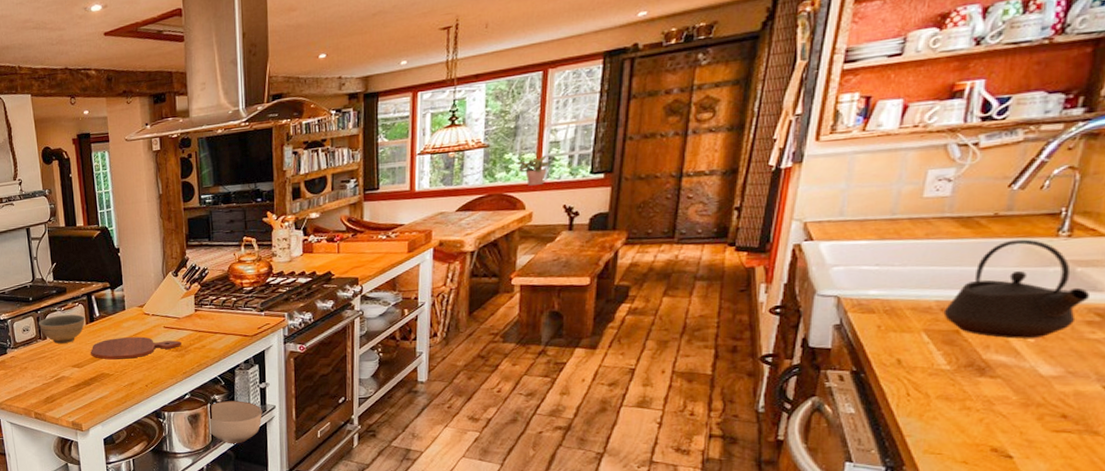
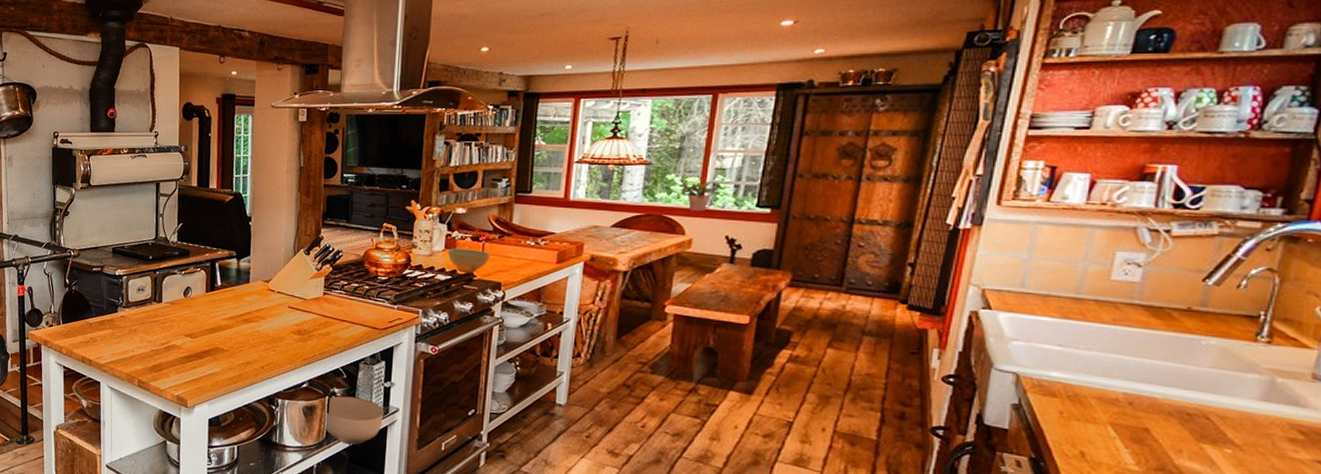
bowl: present [39,314,85,344] -> none [156,279,206,310]
cutting board: present [91,336,182,360] -> none [207,311,305,336]
bowl: none [305,250,346,274] -> present [447,248,490,274]
kettle: present [943,239,1091,339] -> none [1131,338,1293,449]

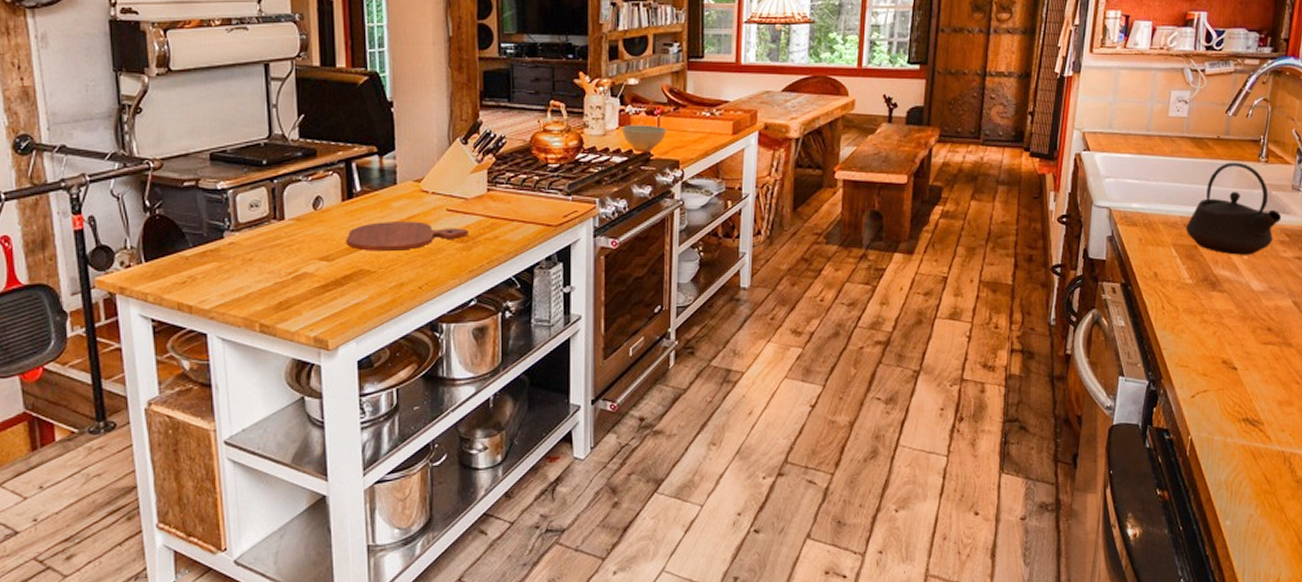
cutting board: none [207,311,305,336] -> present [346,221,468,251]
bowl: present [325,395,384,445] -> none [500,309,565,366]
potted plant: present [679,181,714,211] -> none [841,38,871,70]
kettle: none [1131,338,1293,449] -> present [1185,162,1282,255]

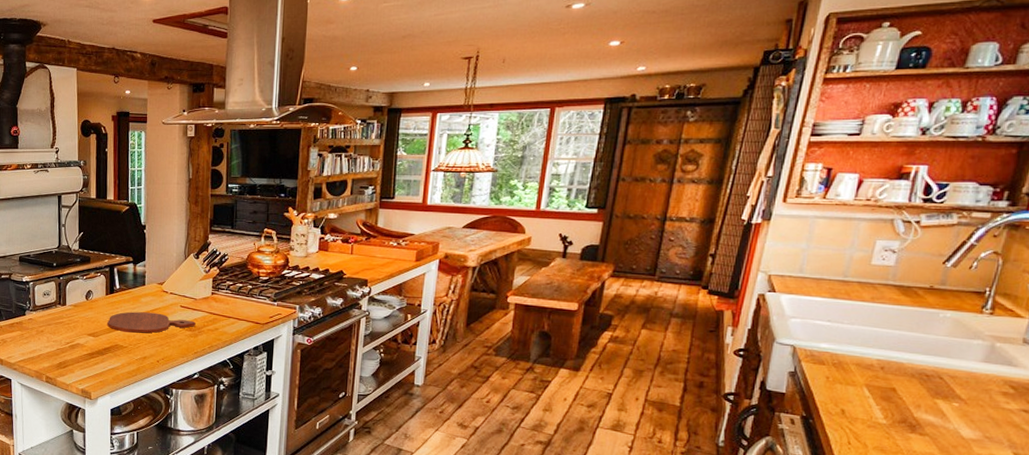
bowl: present [621,125,666,153] -> none [320,250,358,273]
kettle: present [1185,162,1282,255] -> none [882,311,1007,403]

